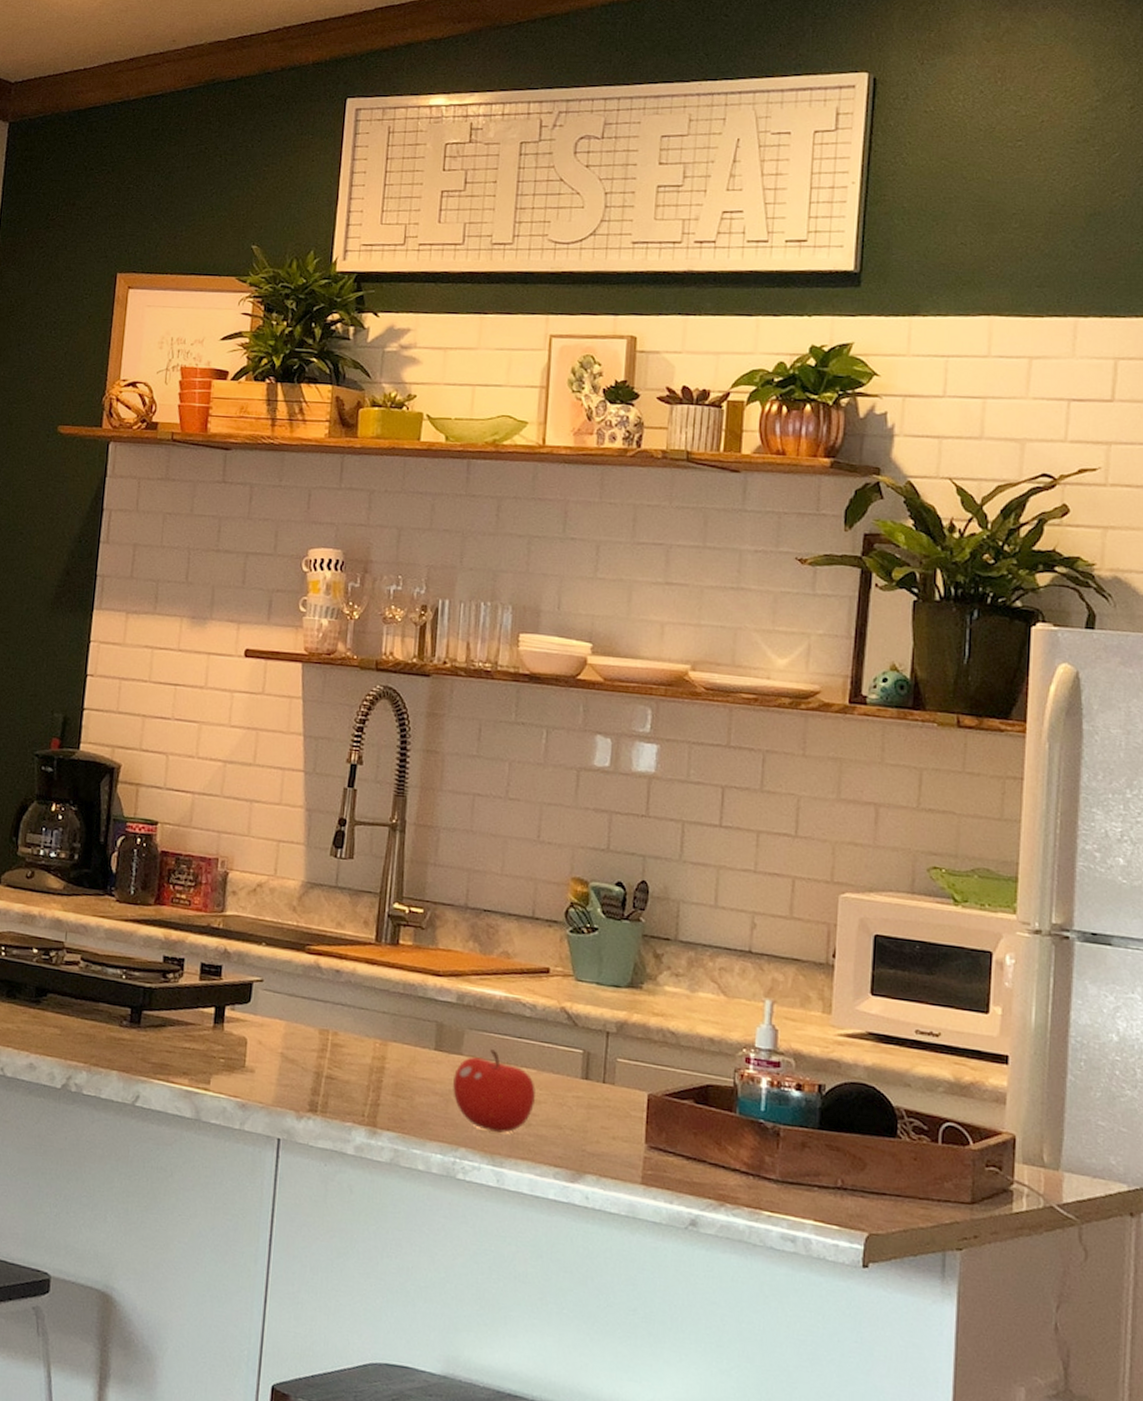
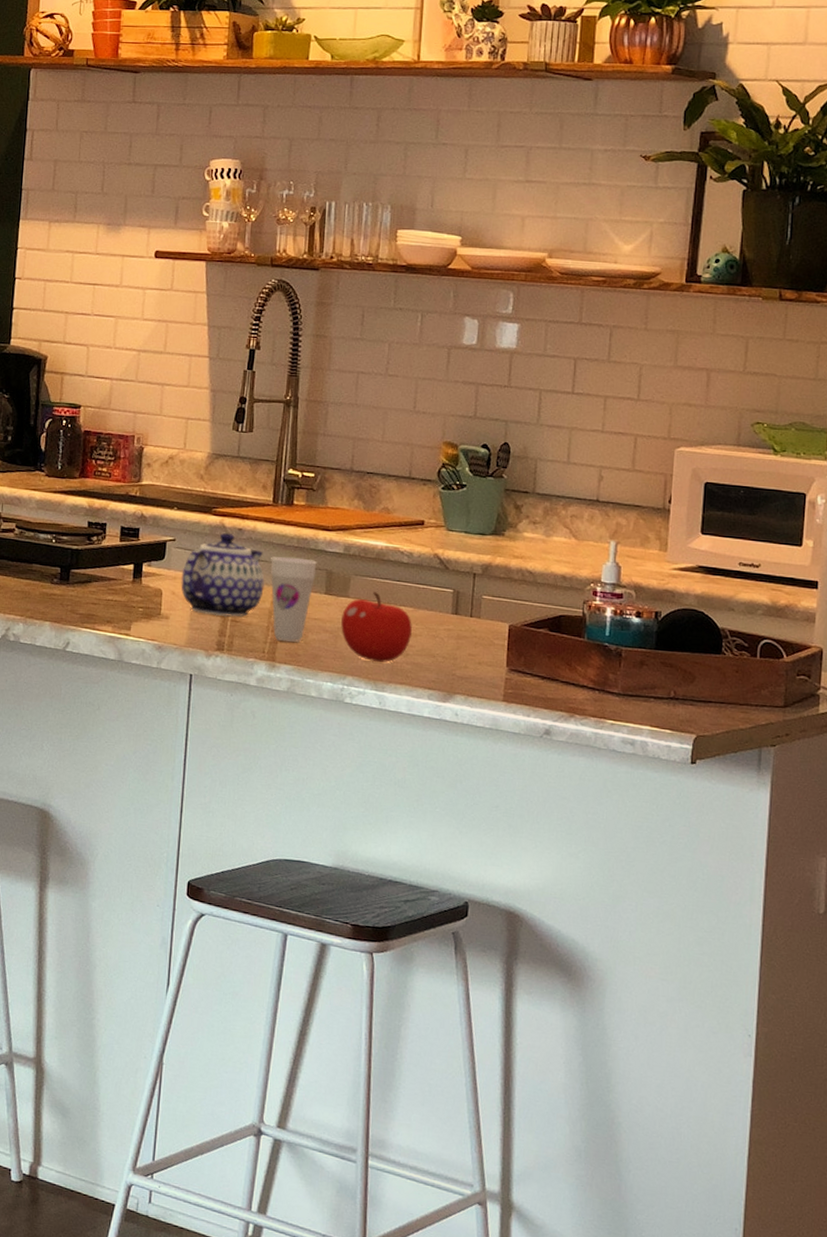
teapot: none [268,973,365,1074] -> present [181,532,265,618]
cup: none [371,1004,426,1105] -> present [270,556,317,642]

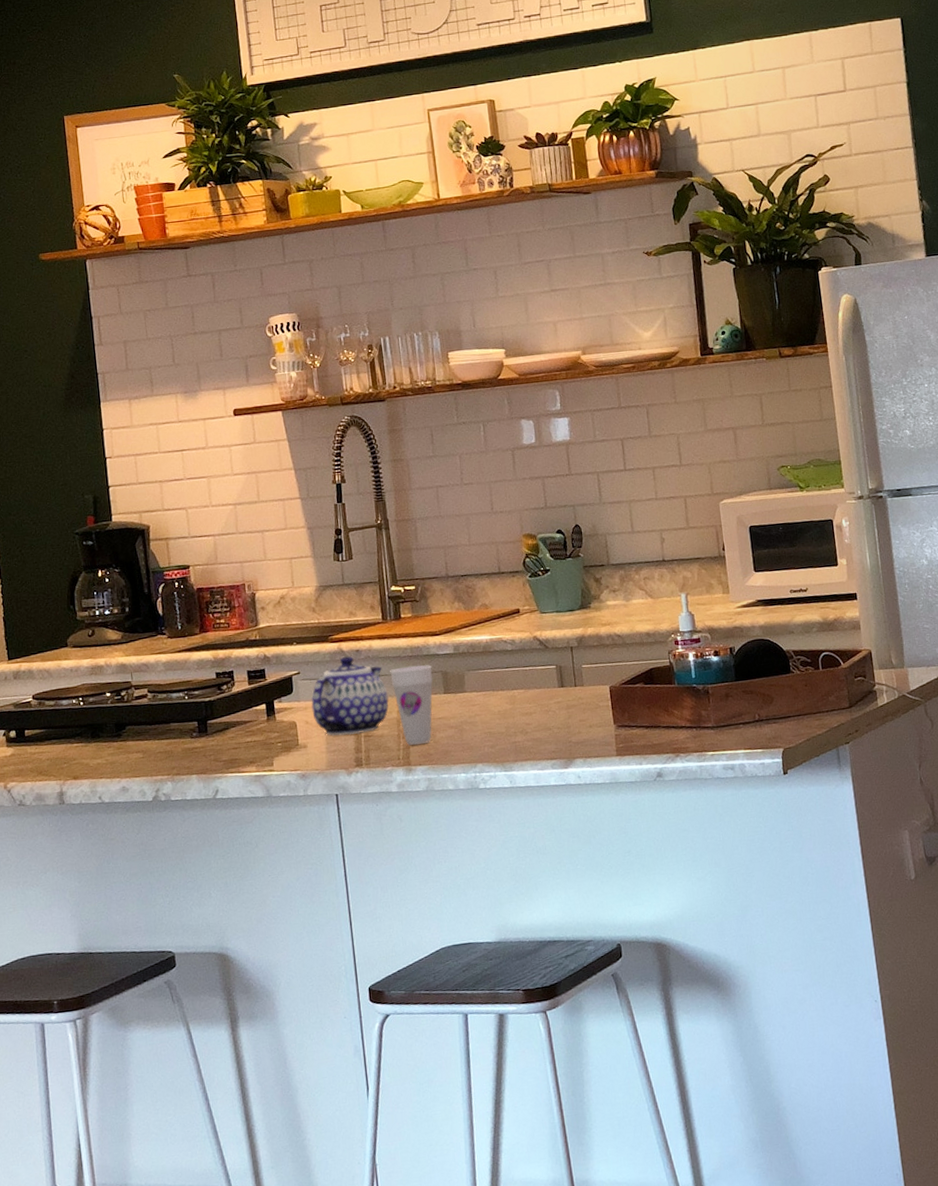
fruit: present [341,592,412,662] -> none [462,682,527,746]

